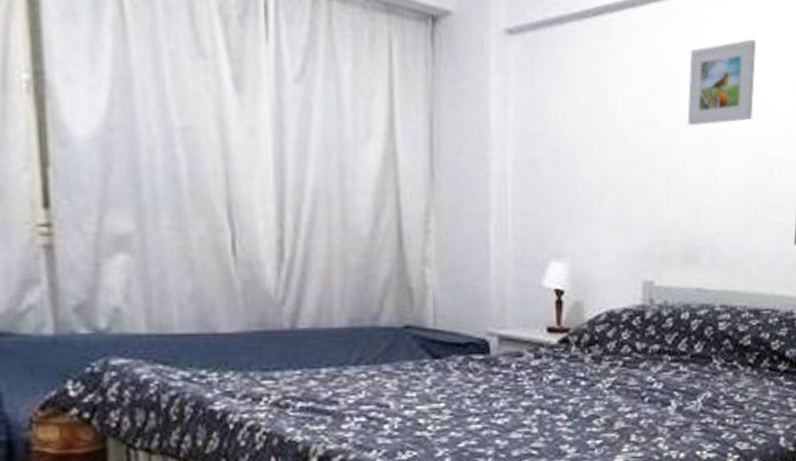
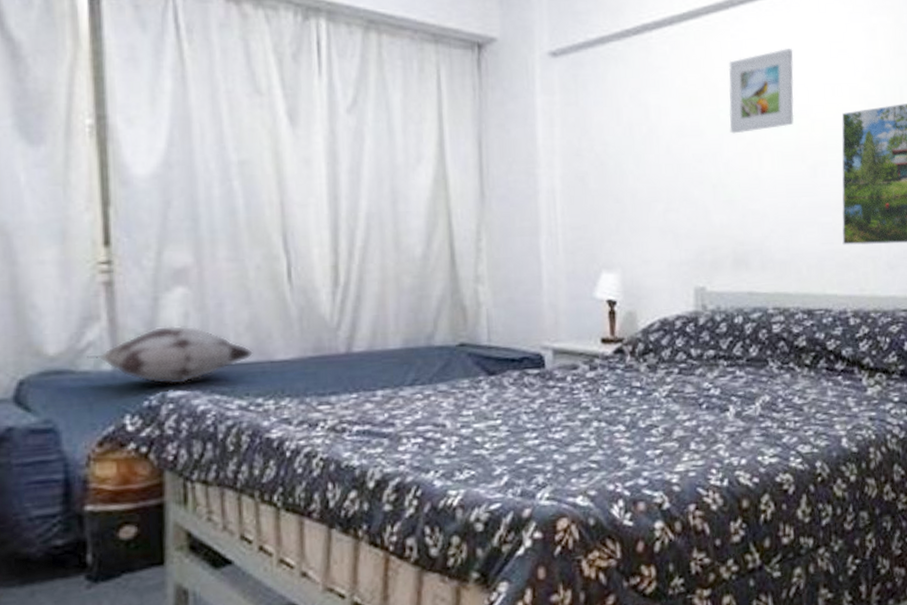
decorative pillow: none [28,292,197,353] -> present [87,325,253,385]

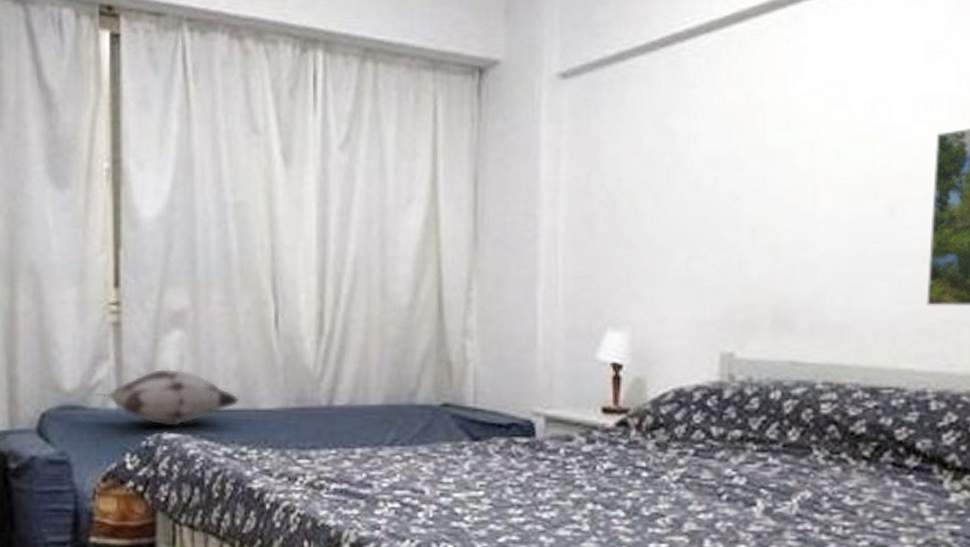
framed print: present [728,49,794,134] -> none [778,53,871,164]

